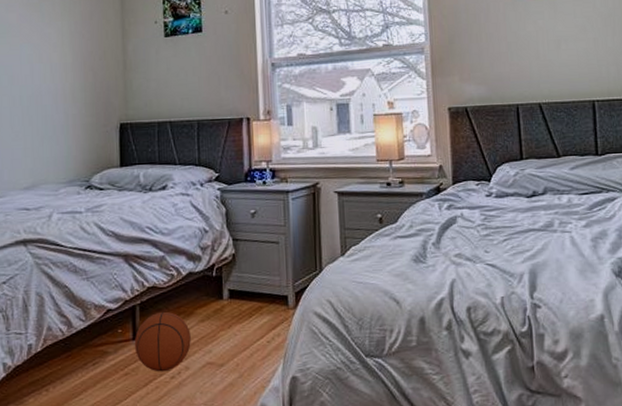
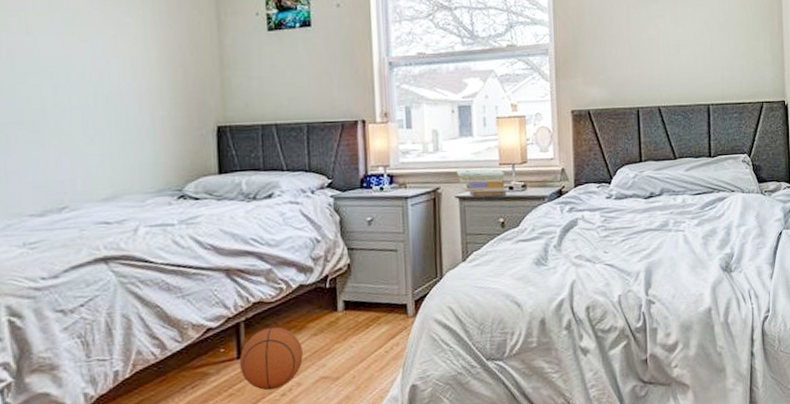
books: none [334,164,384,193] -> present [456,168,507,198]

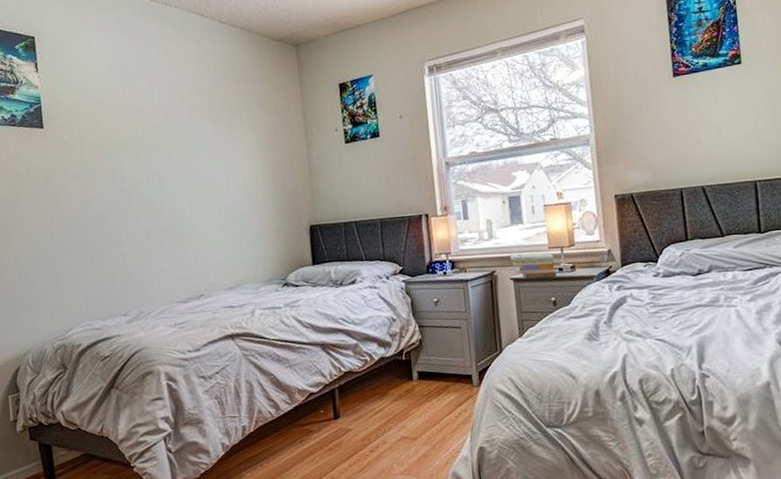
basketball: present [239,327,303,391] -> none [335,393,387,447]

